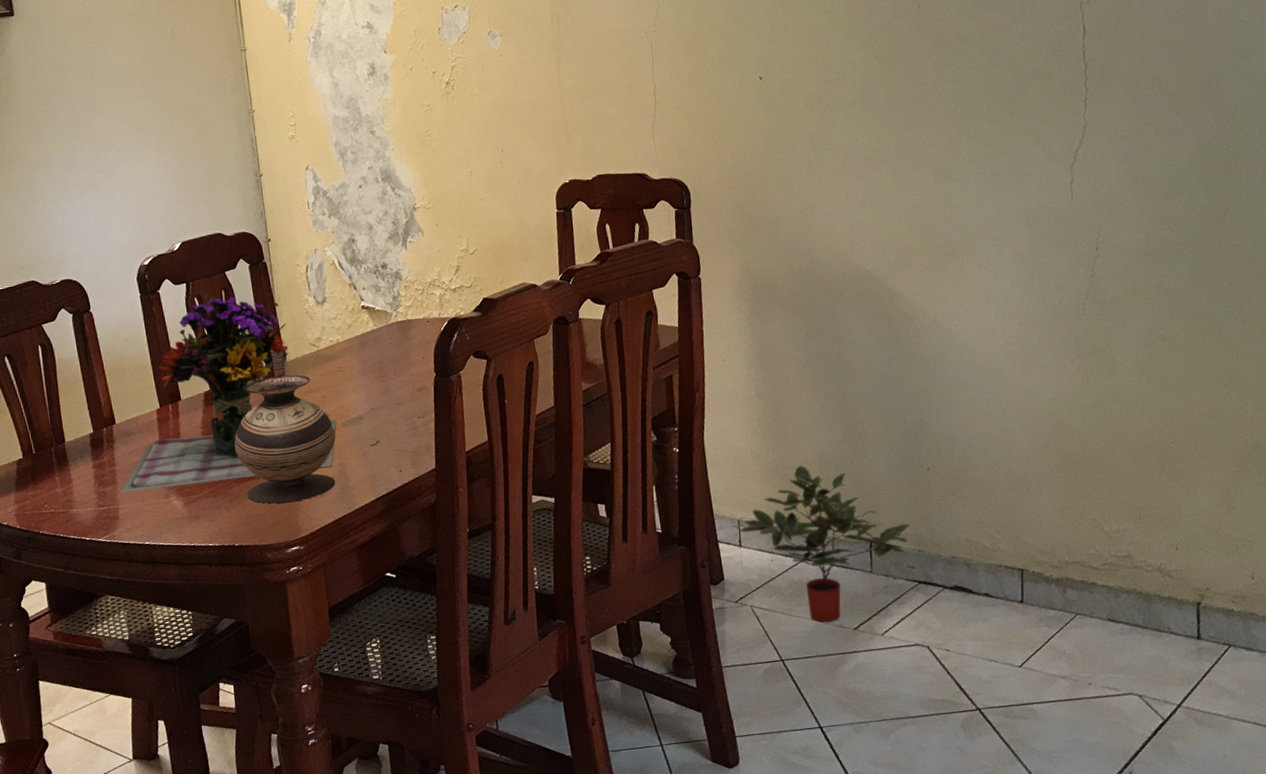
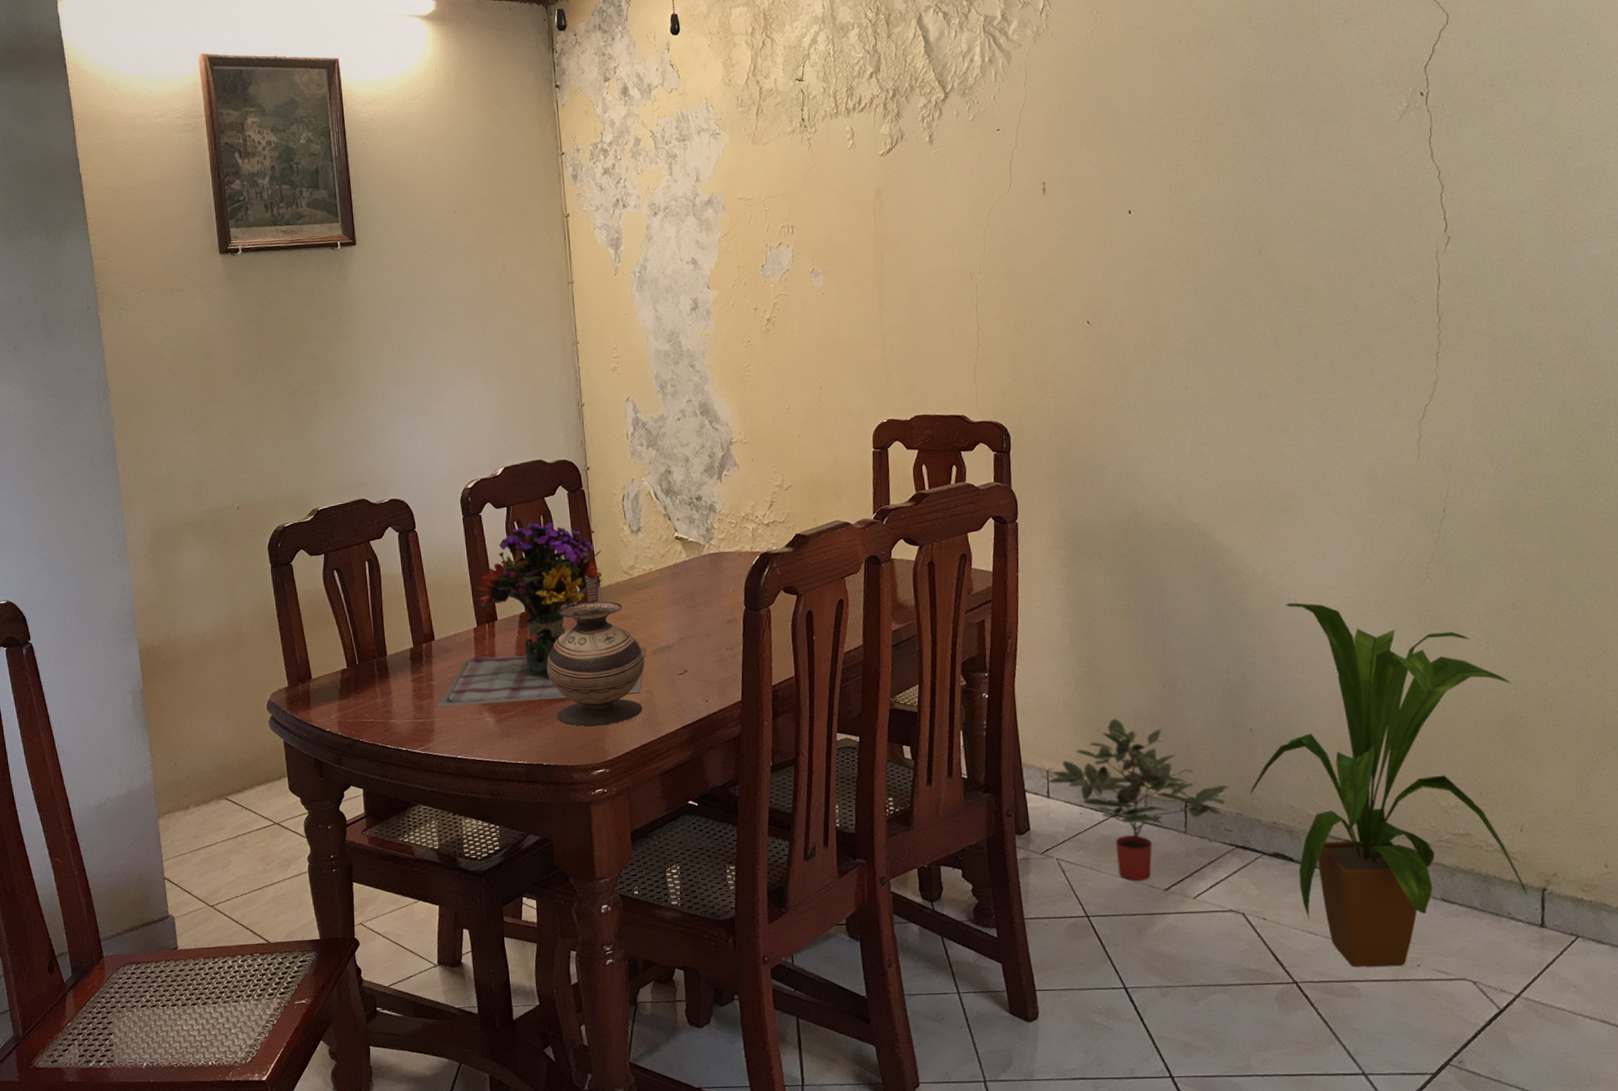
house plant: none [929,343,1185,691] -> present [1250,602,1528,967]

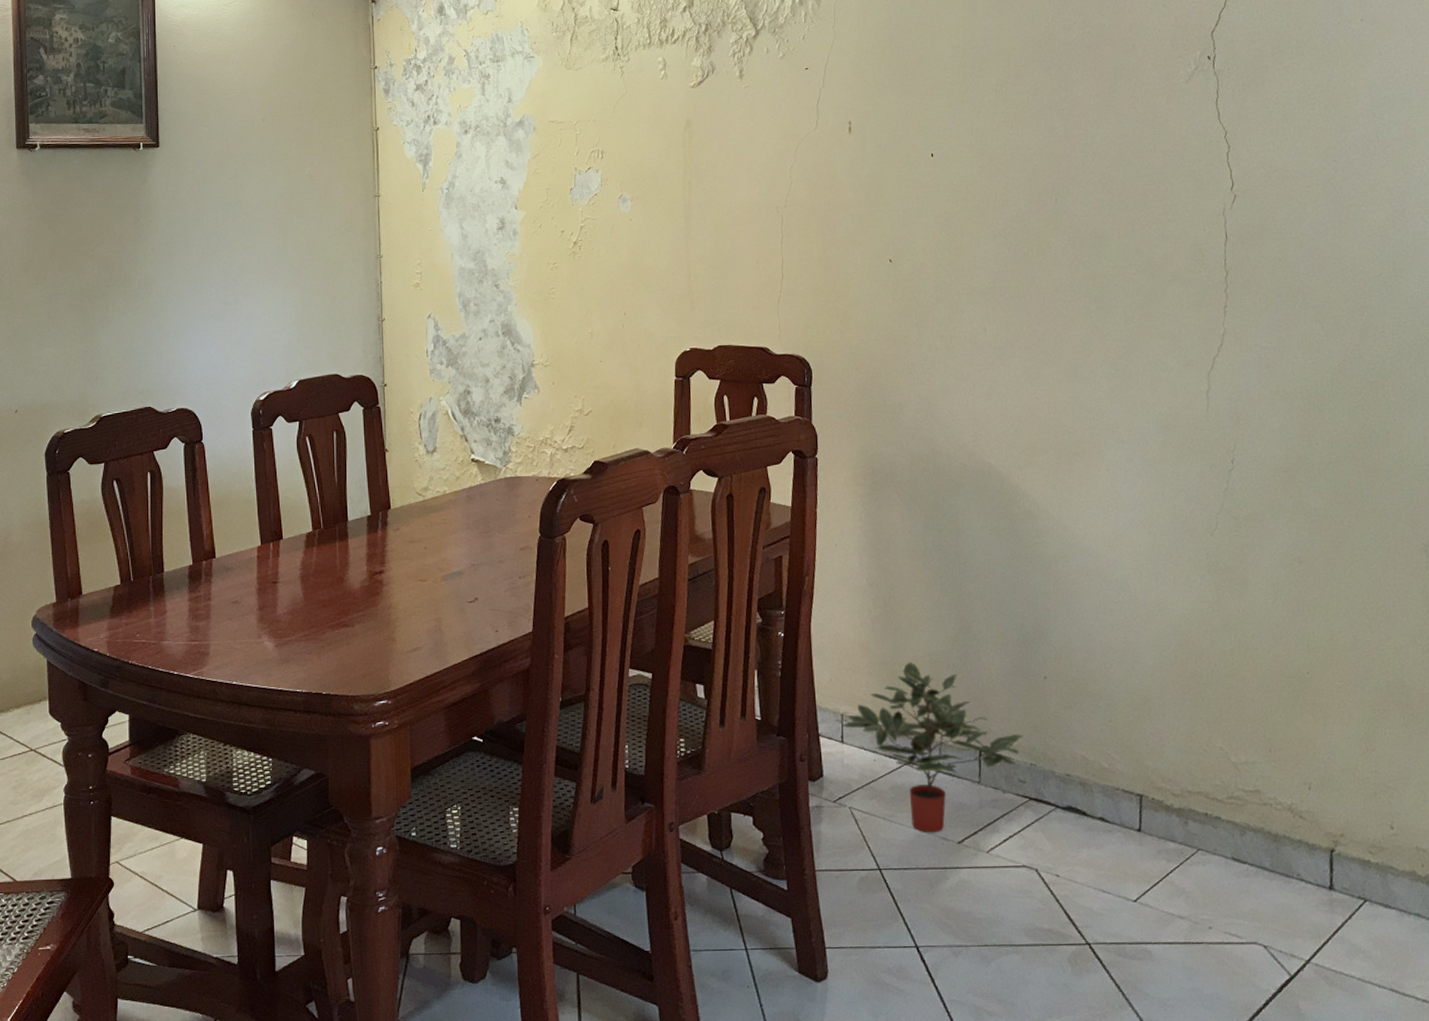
flower arrangement: present [437,518,646,707] -> none [213,434,436,629]
pitcher: present [546,574,644,726] -> none [331,495,433,654]
house plant: present [1250,602,1528,967] -> none [1043,549,1317,929]

